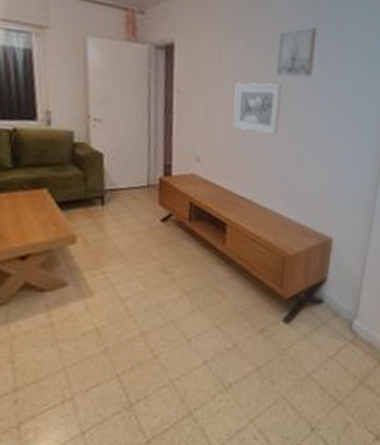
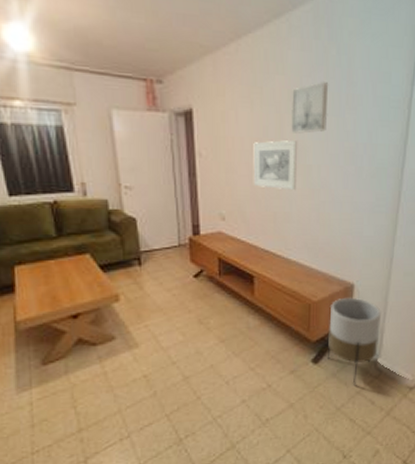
planter: none [299,252,359,349] -> present [327,297,381,385]

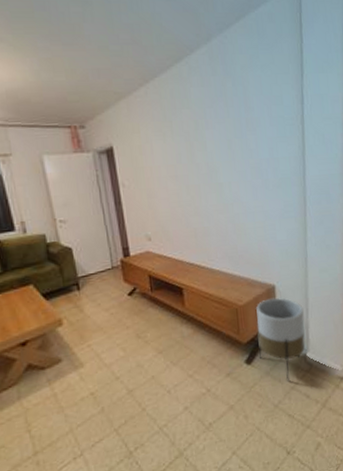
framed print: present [253,140,298,191] -> none [169,163,212,208]
wall art: present [290,82,329,134] -> none [198,110,232,157]

